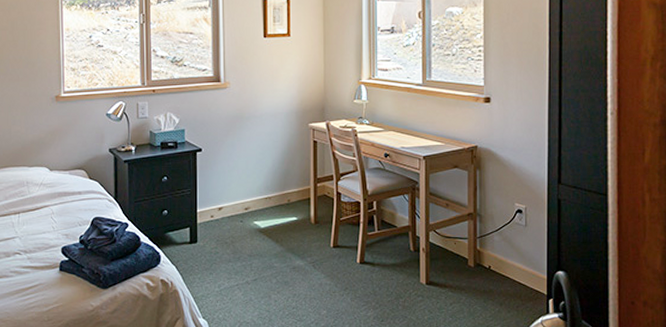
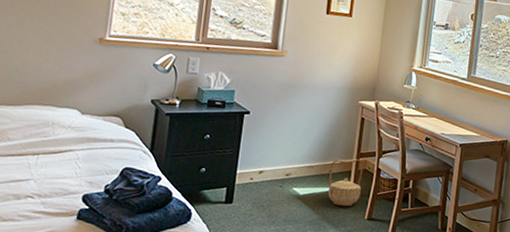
basket: none [288,184,323,236] -> present [328,158,364,207]

